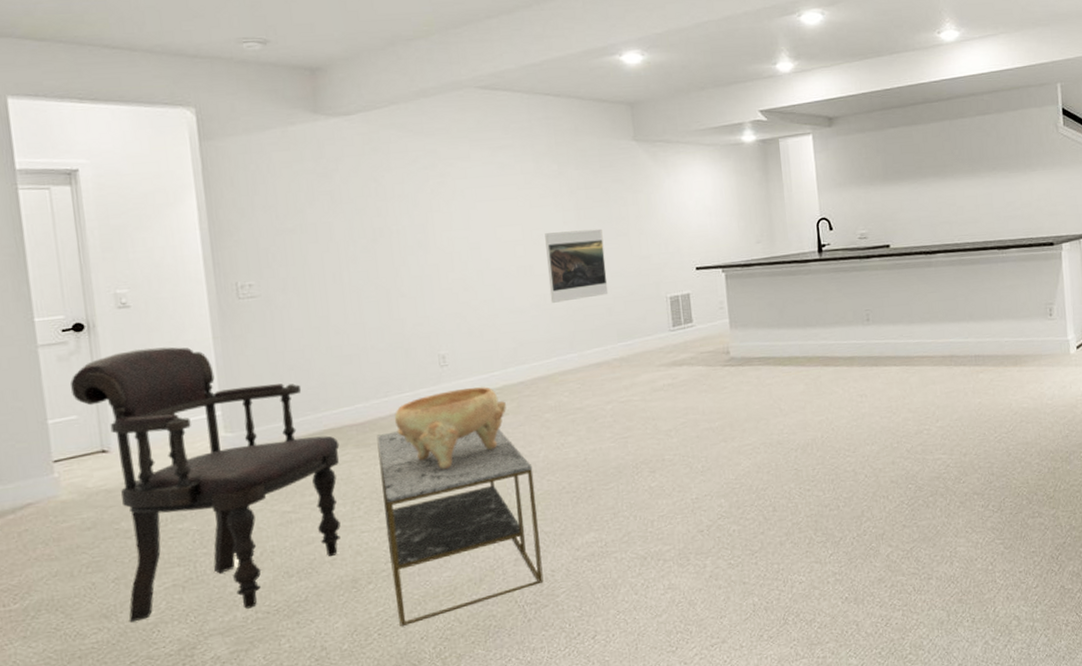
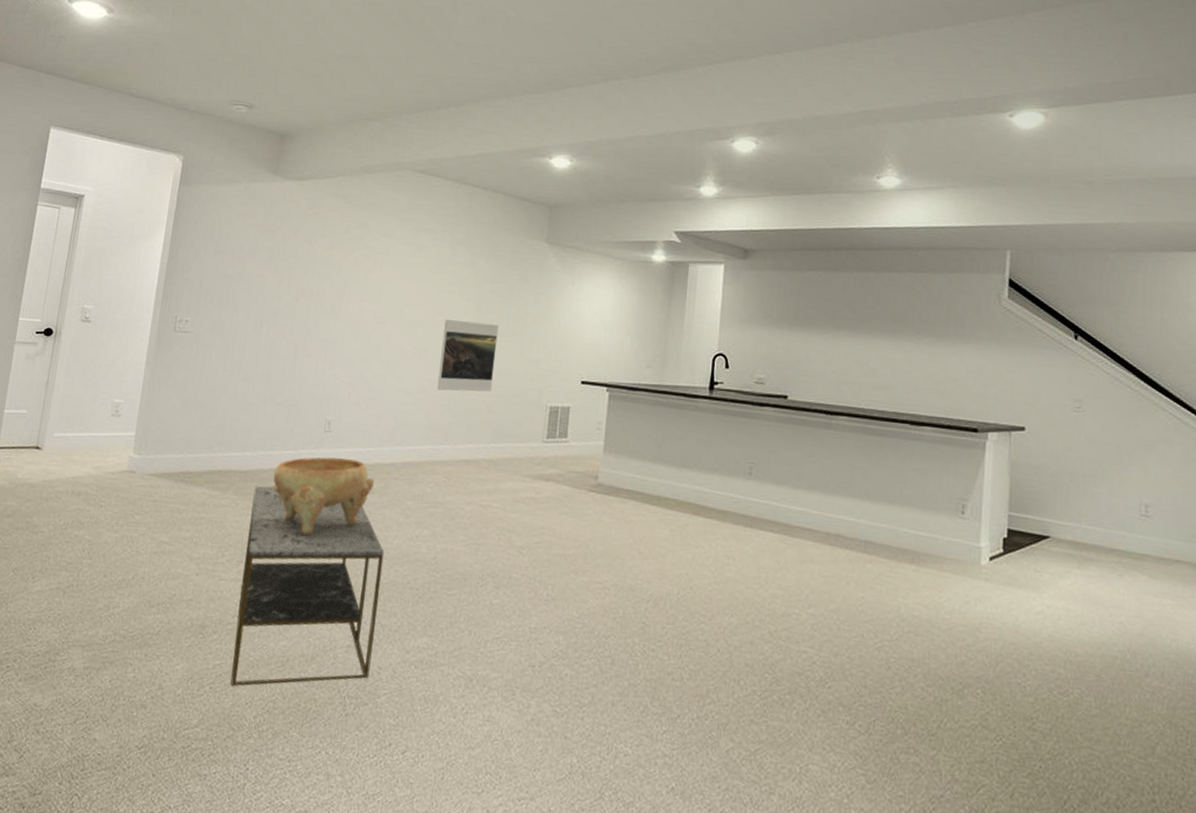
armchair: present [71,347,341,623] -> none [15,361,222,629]

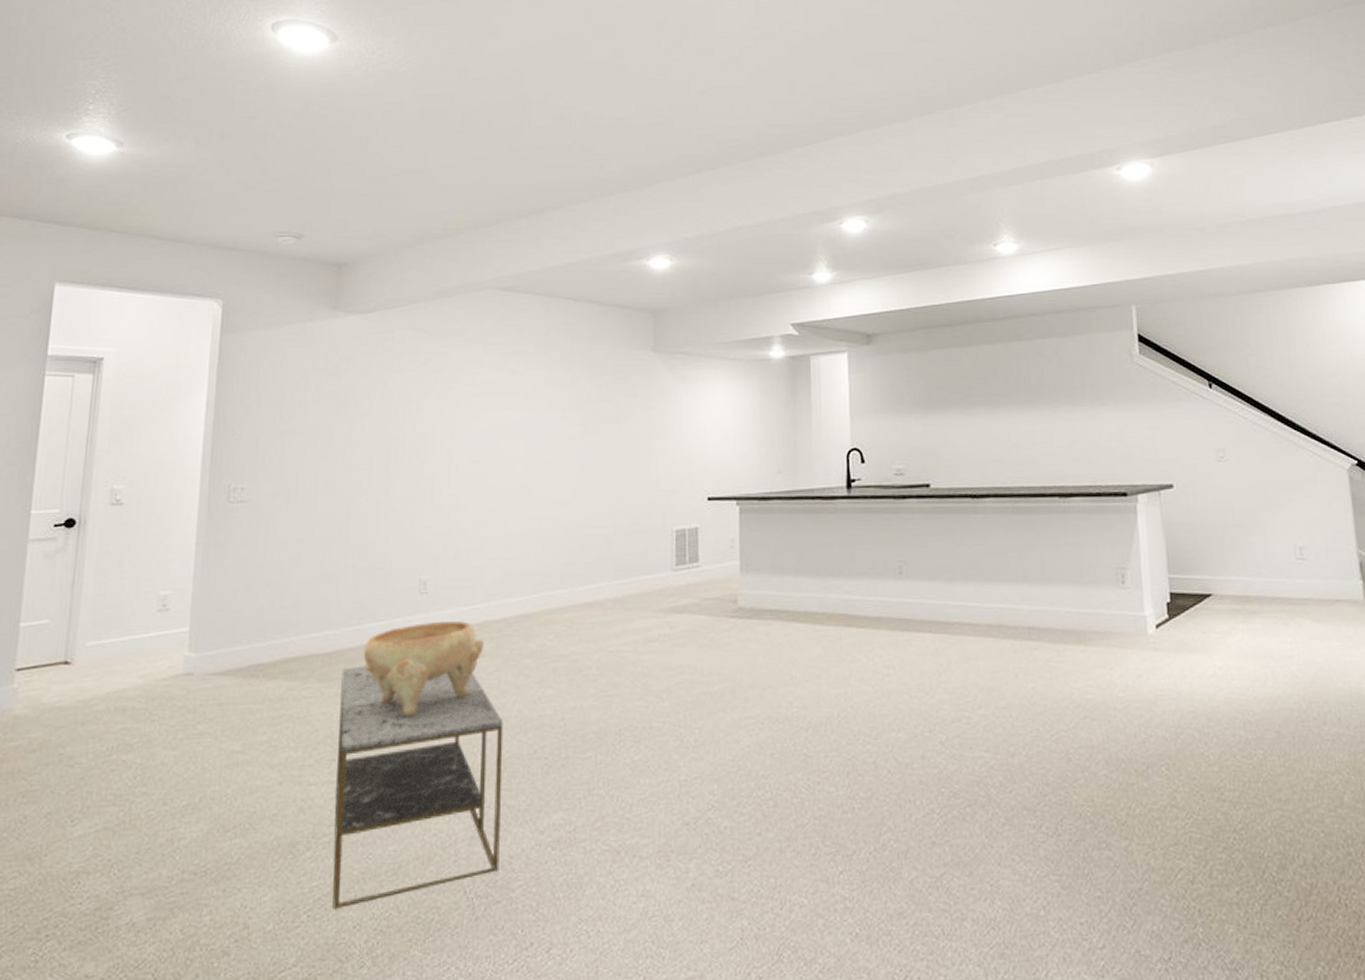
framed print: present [436,320,499,392] -> none [546,447,609,529]

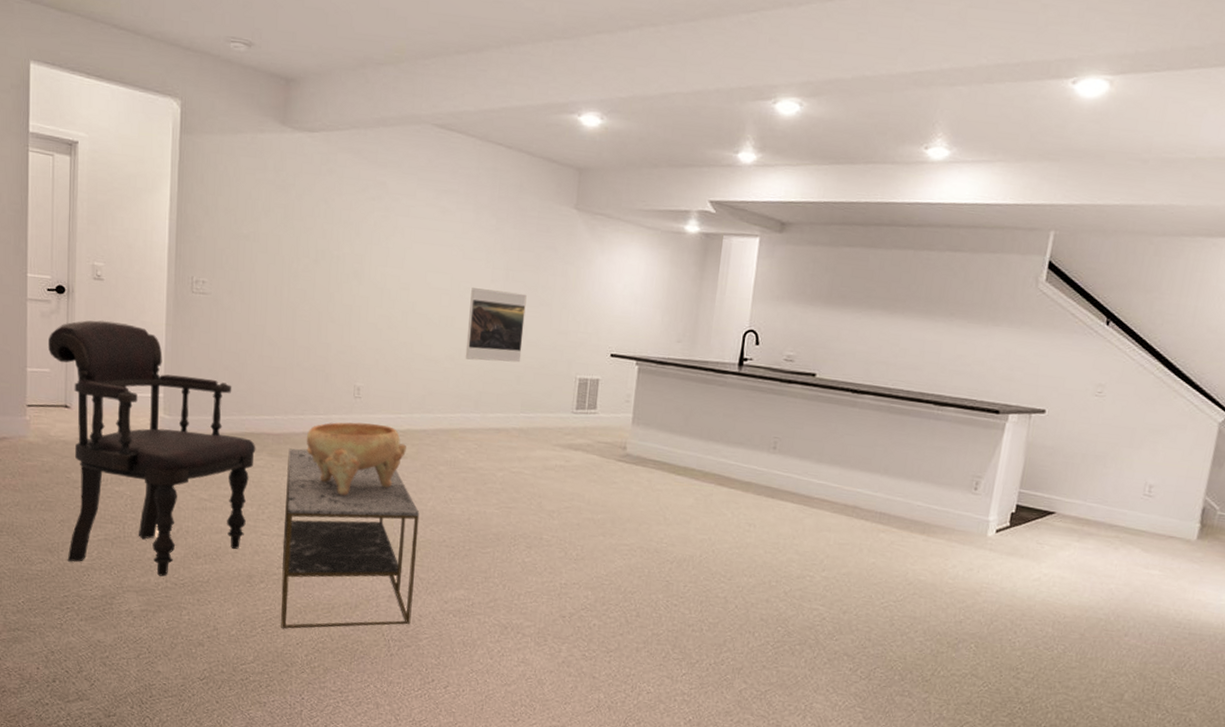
armchair: none [49,550,302,869] -> present [48,320,256,577]
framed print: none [546,447,609,529] -> present [465,288,527,363]

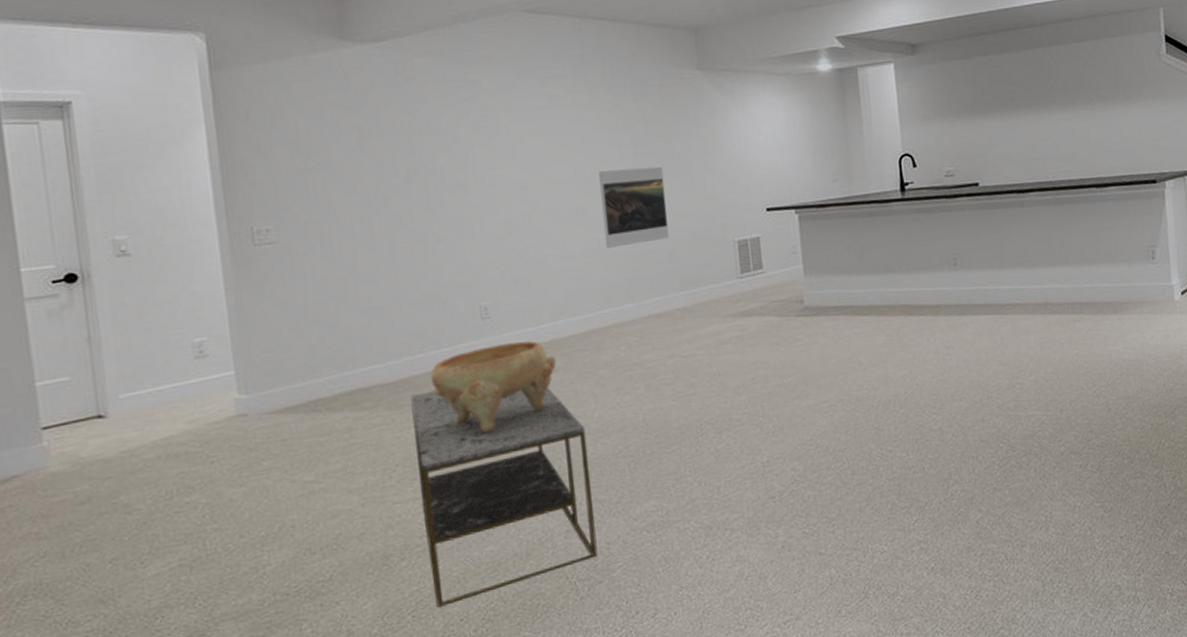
armchair: present [48,320,256,577] -> none [62,299,370,608]

